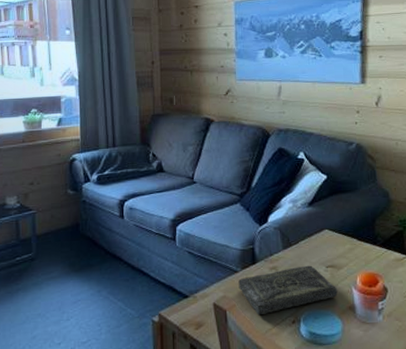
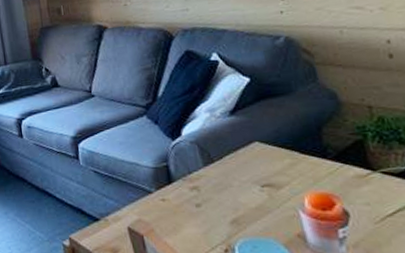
book: present [238,265,338,316] -> none [154,184,280,242]

